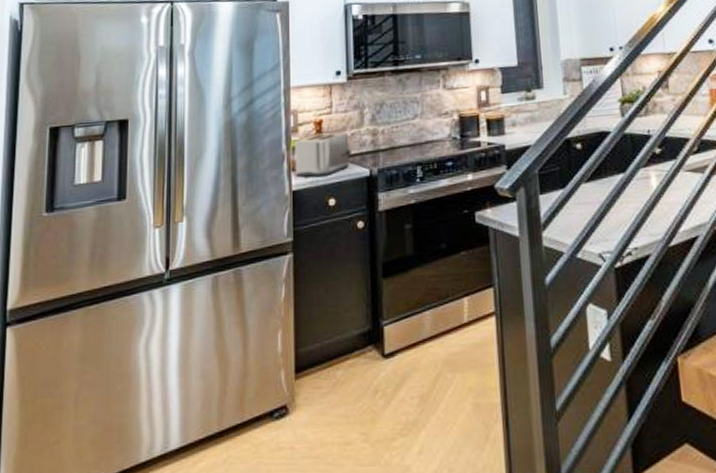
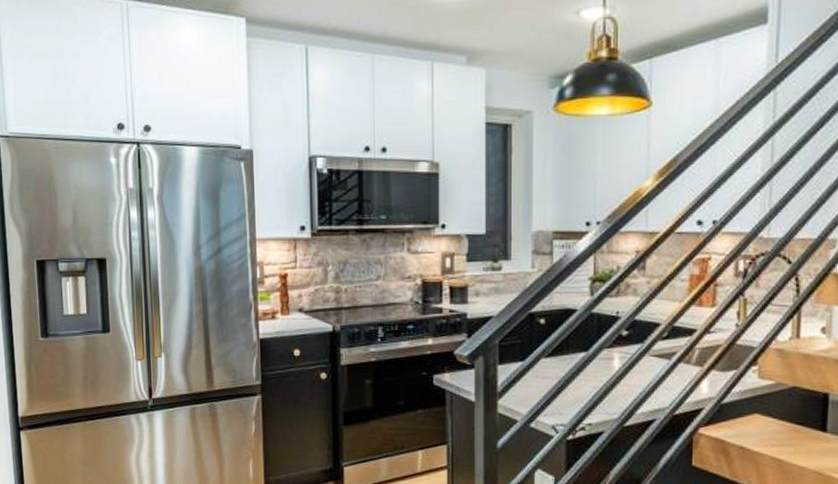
toaster: present [294,132,352,178] -> none [261,286,316,329]

